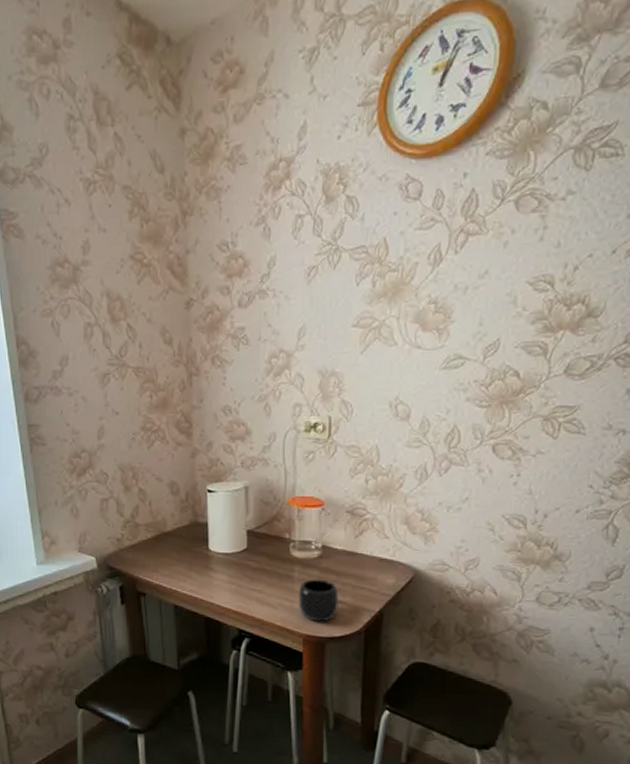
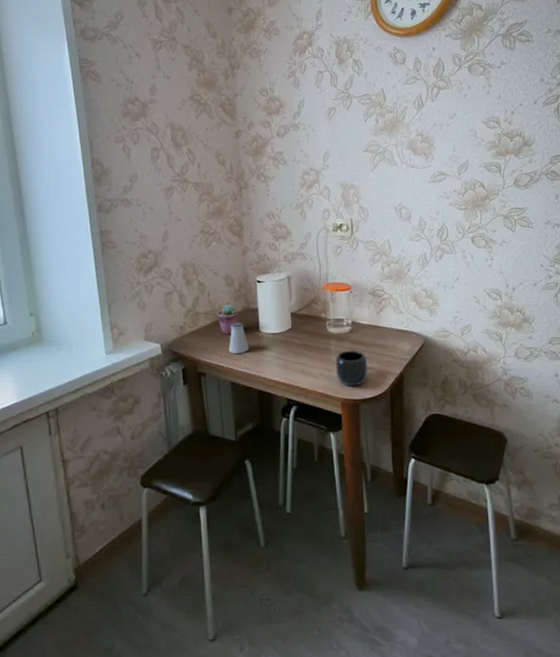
potted succulent: none [159,517,185,551] -> present [217,304,239,334]
saltshaker: none [173,538,196,575] -> present [229,322,249,354]

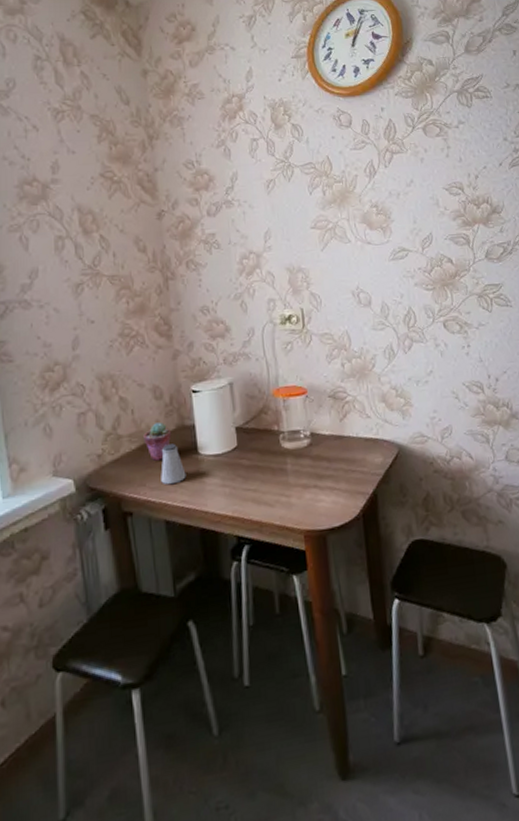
mug: present [335,350,369,387] -> none [293,467,335,515]

